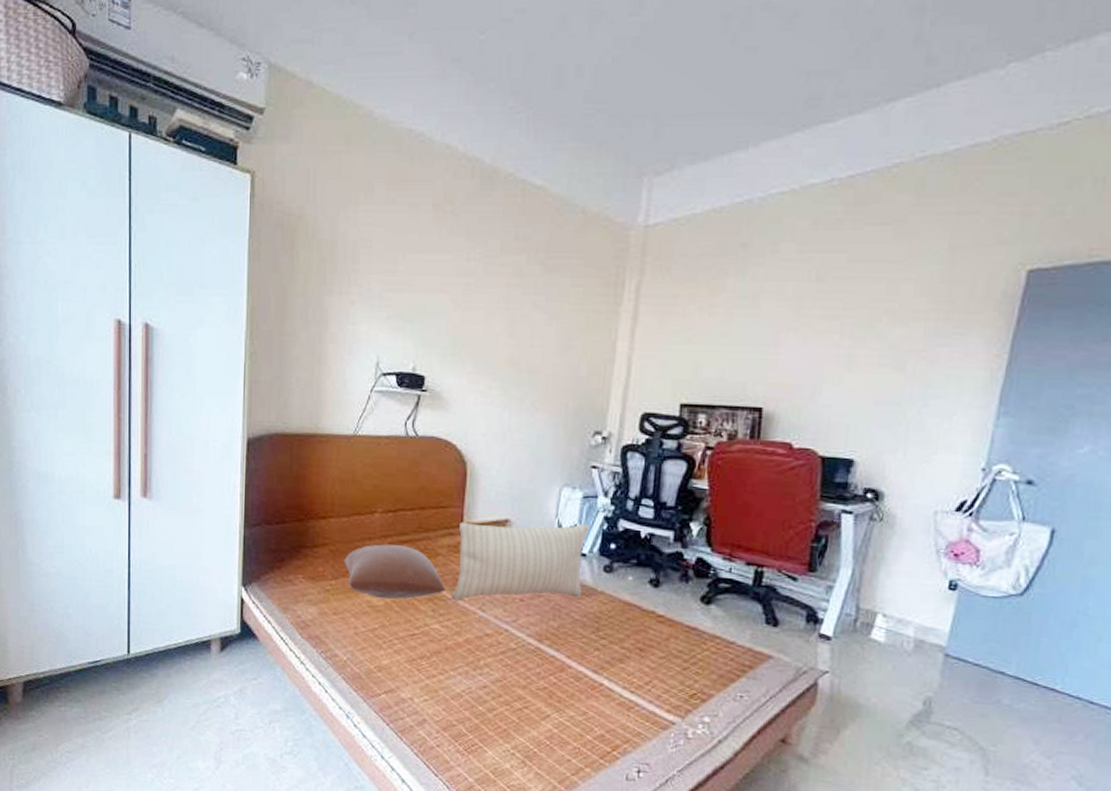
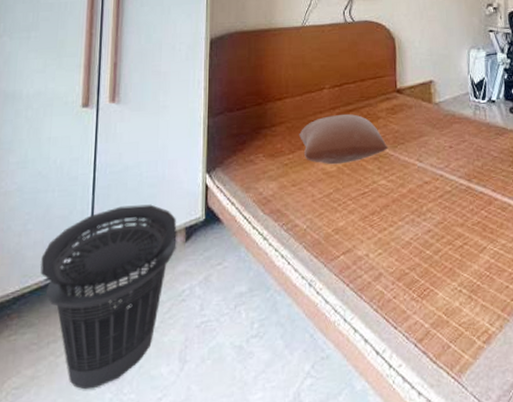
laundry basket: none [83,605,212,767] -> present [40,204,177,390]
pillow: present [451,522,590,601] -> none [393,76,497,156]

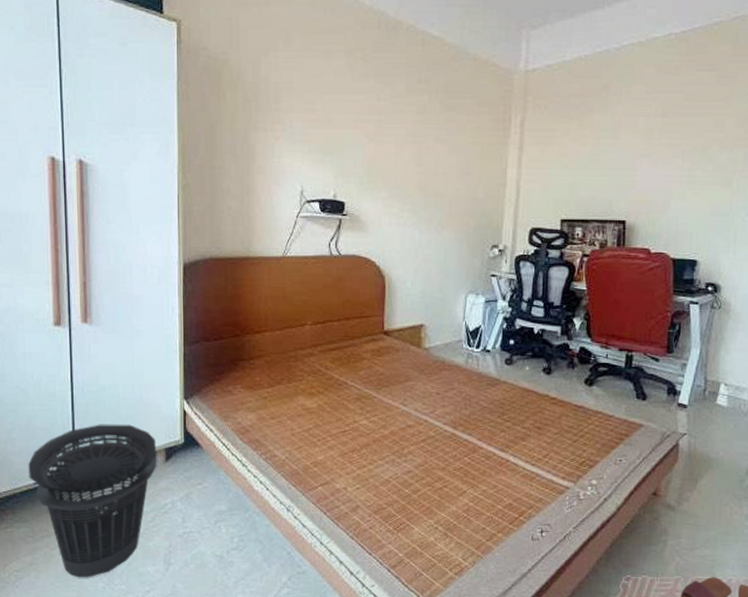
pillow: present [298,114,388,165] -> none [278,352,372,402]

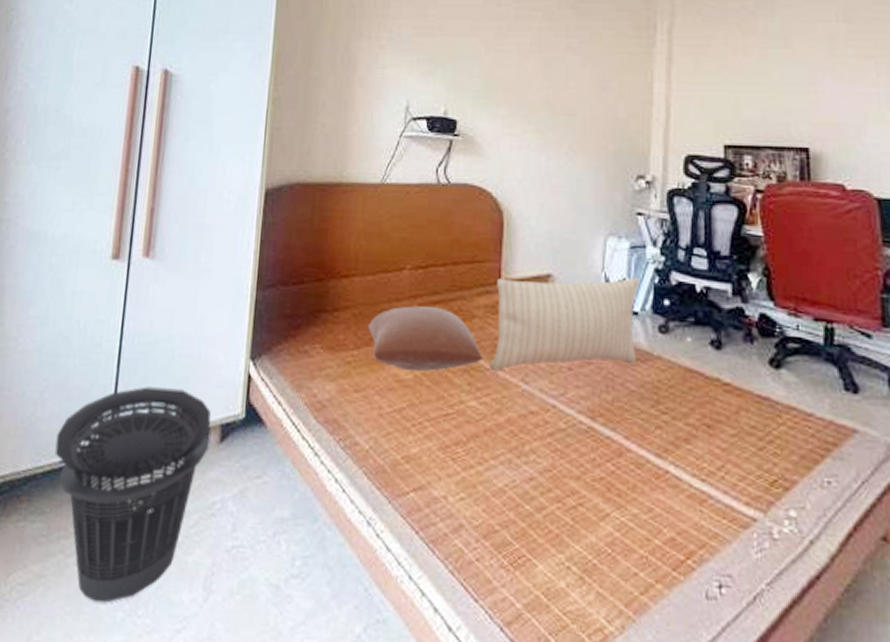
pillow: none [278,352,372,402] -> present [367,305,484,372]
pillow: none [377,324,493,398] -> present [490,277,640,371]

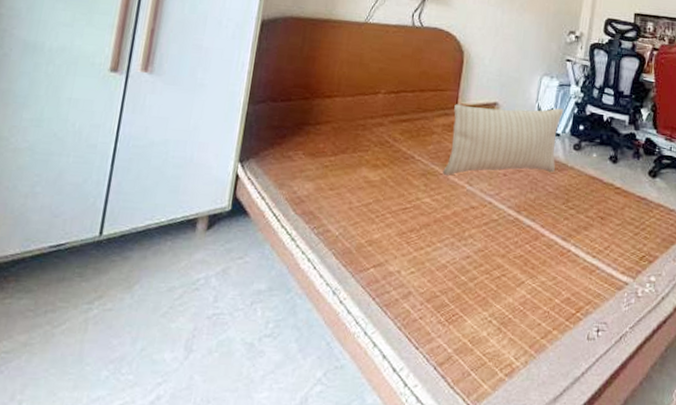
laundry basket: present [55,386,211,603] -> none [44,183,200,364]
pillow: present [367,305,484,372] -> none [344,122,439,175]

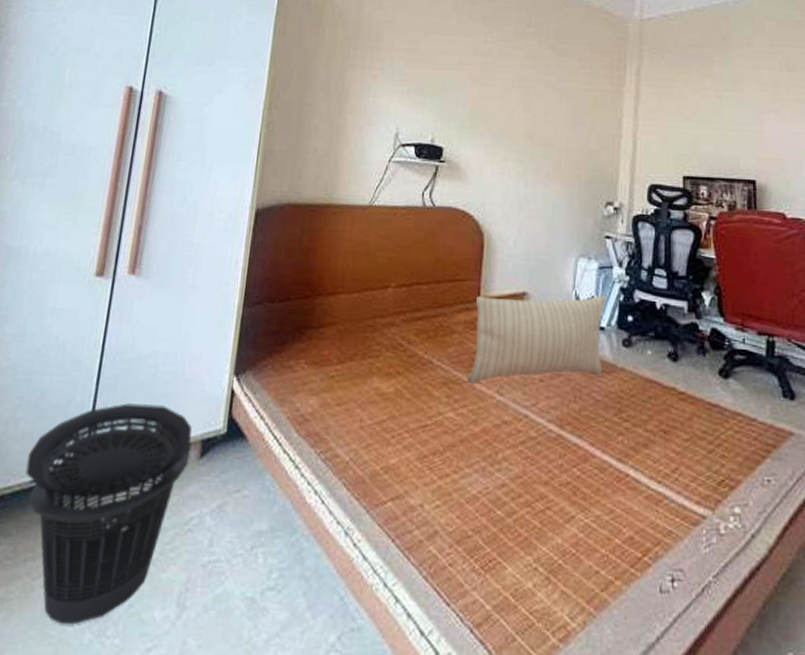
laundry basket: none [44,183,200,364] -> present [25,403,192,625]

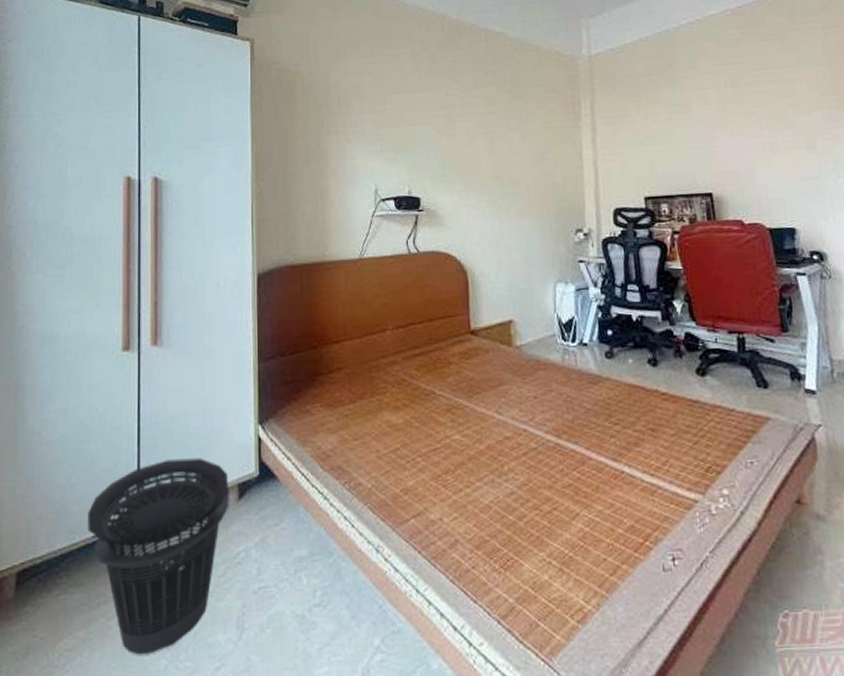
pillow: present [467,295,607,383] -> none [467,314,590,407]

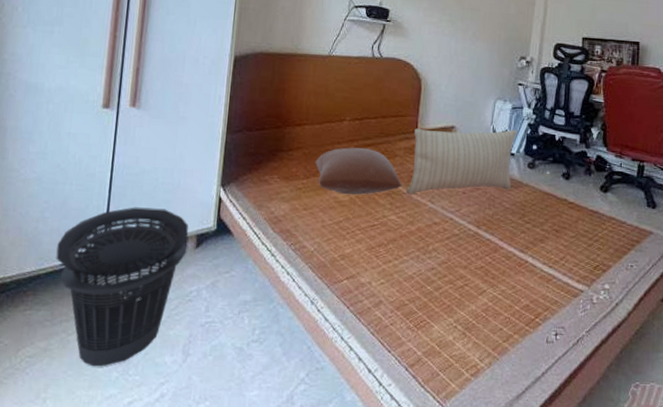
pillow: none [359,358,462,417] -> present [314,147,402,195]
pillow: none [467,314,590,407] -> present [406,128,518,194]

